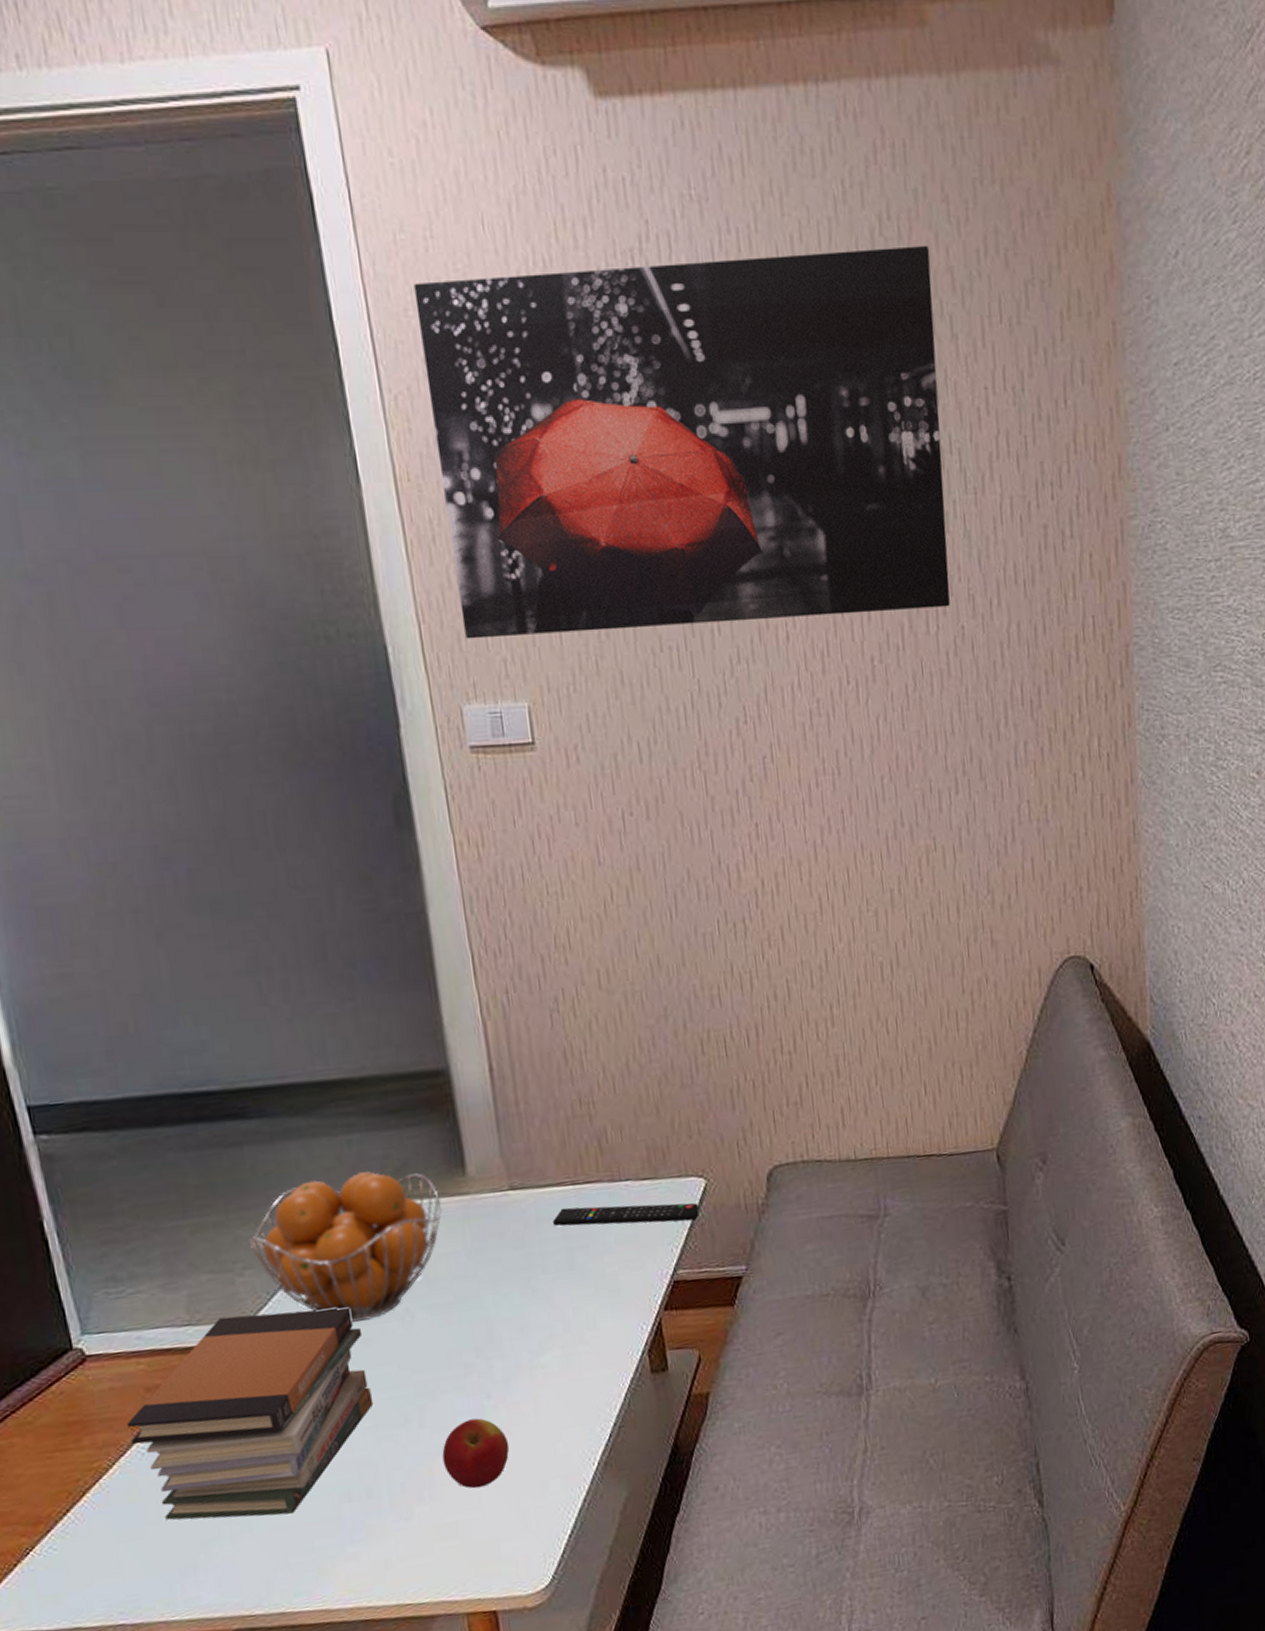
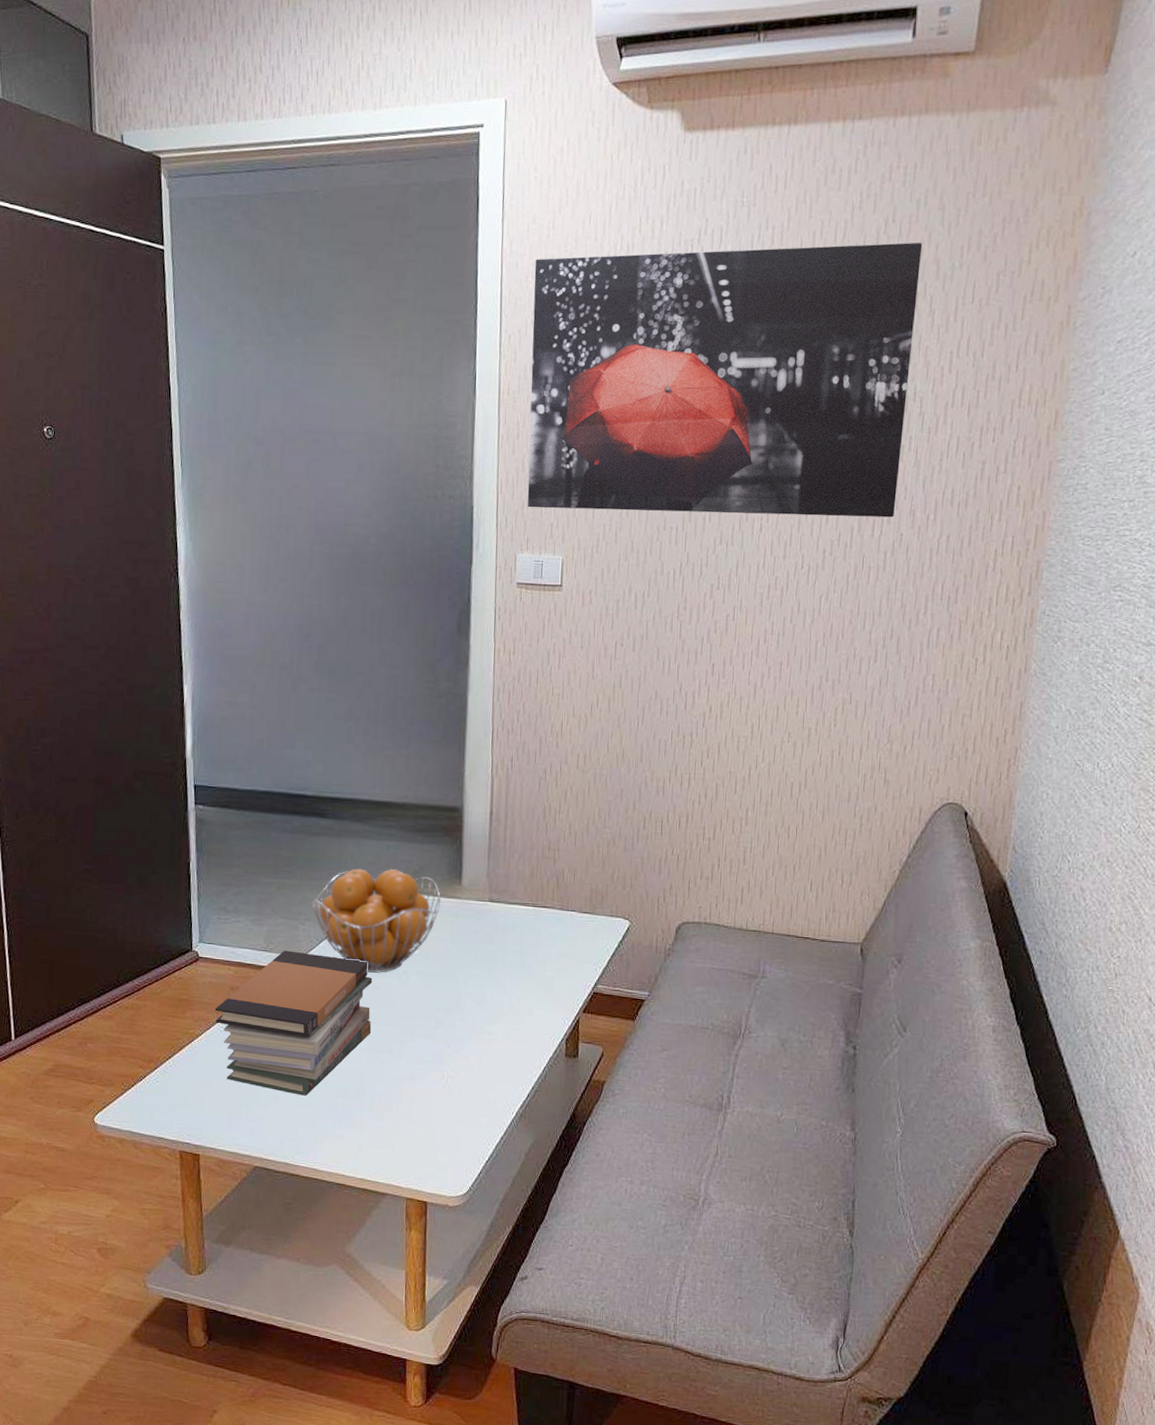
apple: present [442,1418,510,1489] -> none [410,1059,457,1111]
remote control: present [553,1202,700,1226] -> none [515,922,621,950]

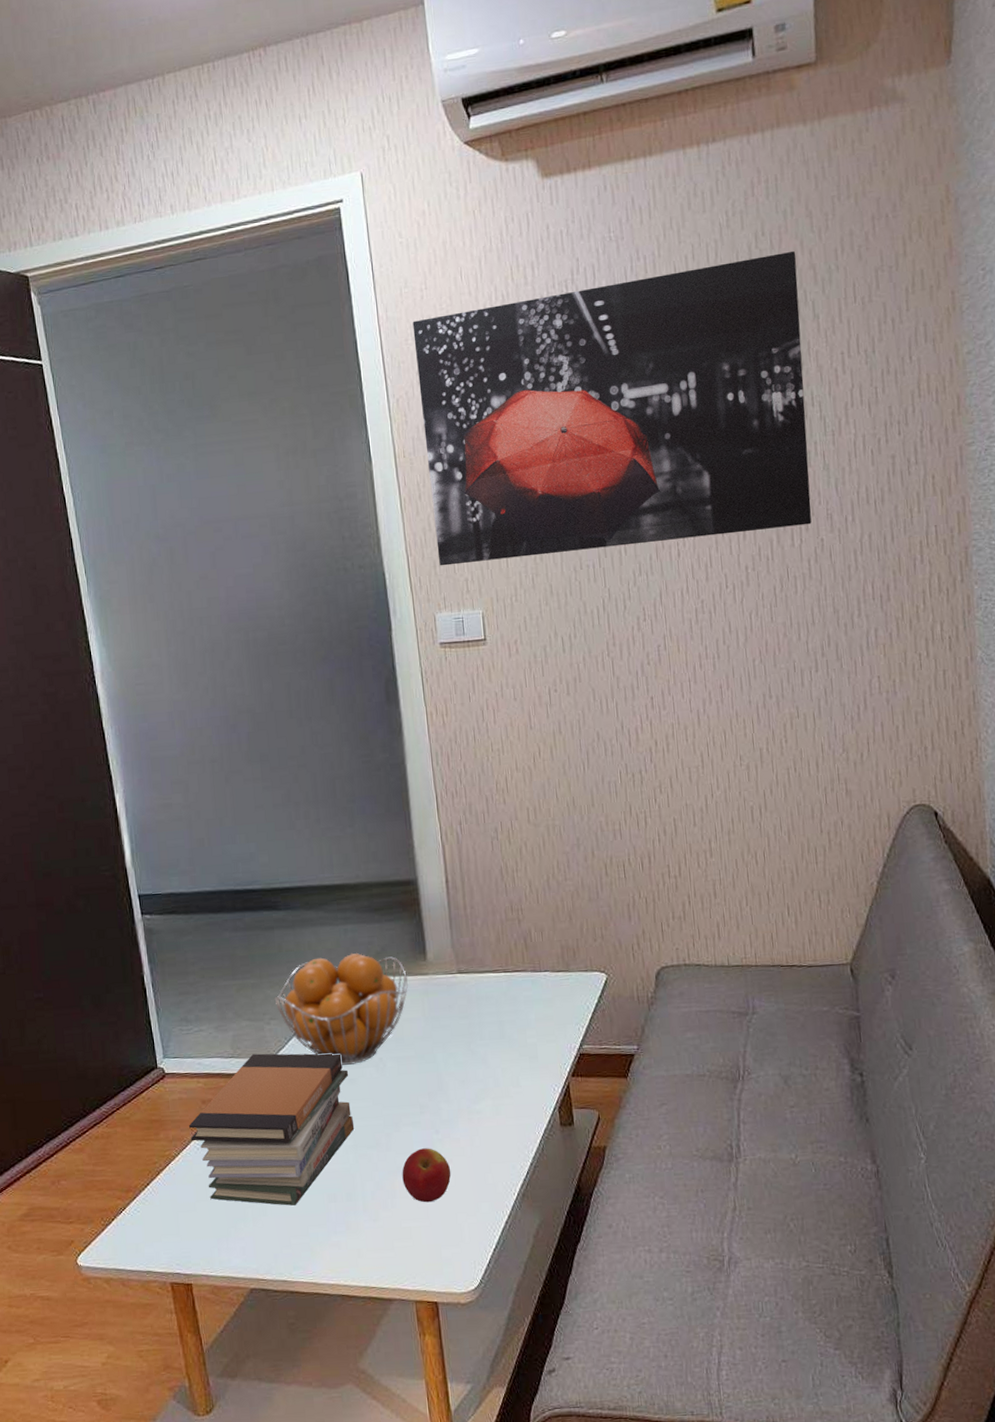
apple: none [410,1059,457,1111] -> present [402,1148,451,1203]

